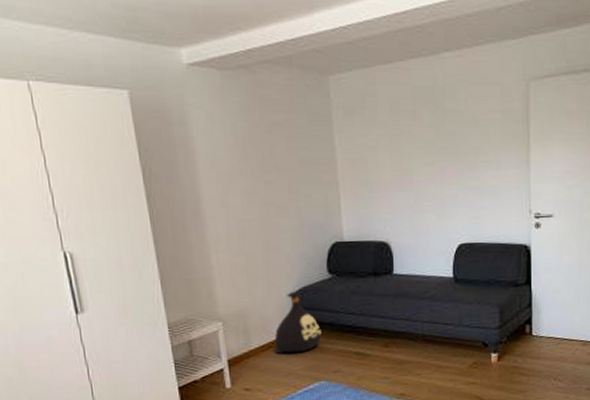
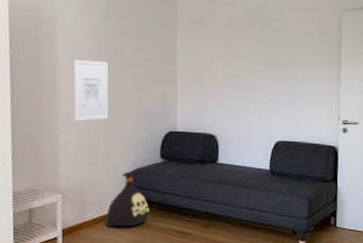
wall art: none [214,165,264,238] -> present [73,59,109,121]

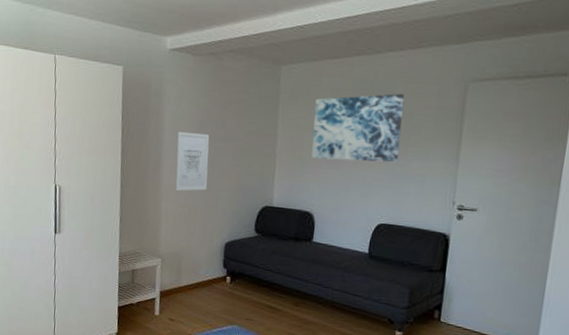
bag: present [107,171,150,227] -> none [200,243,241,297]
wall art: none [211,20,291,84] -> present [311,93,405,163]

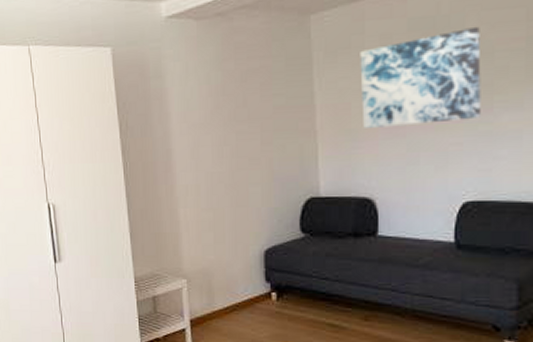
wall art: present [175,131,210,191] -> none [187,116,233,192]

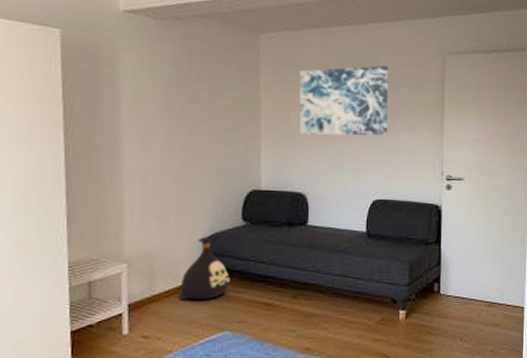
bag: none [240,250,291,318] -> present [181,236,230,300]

